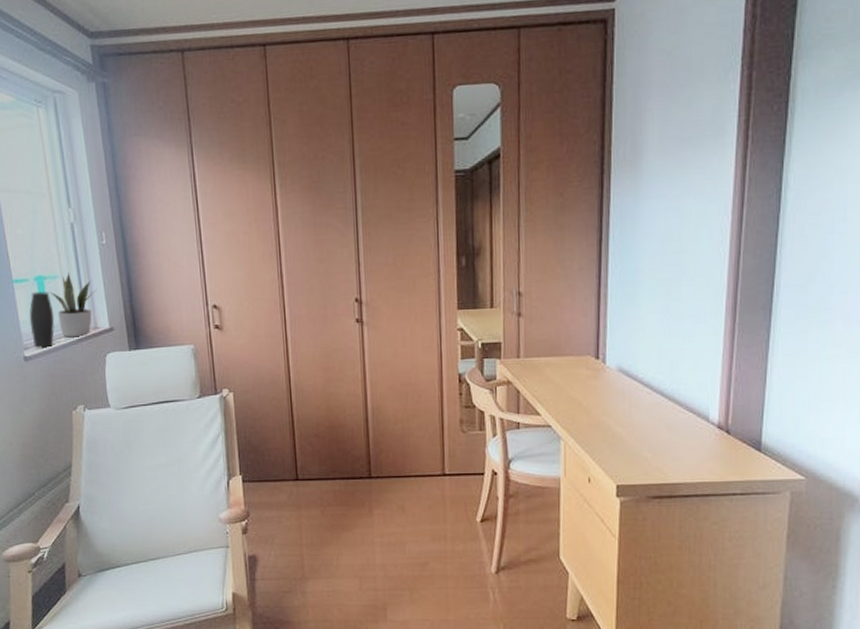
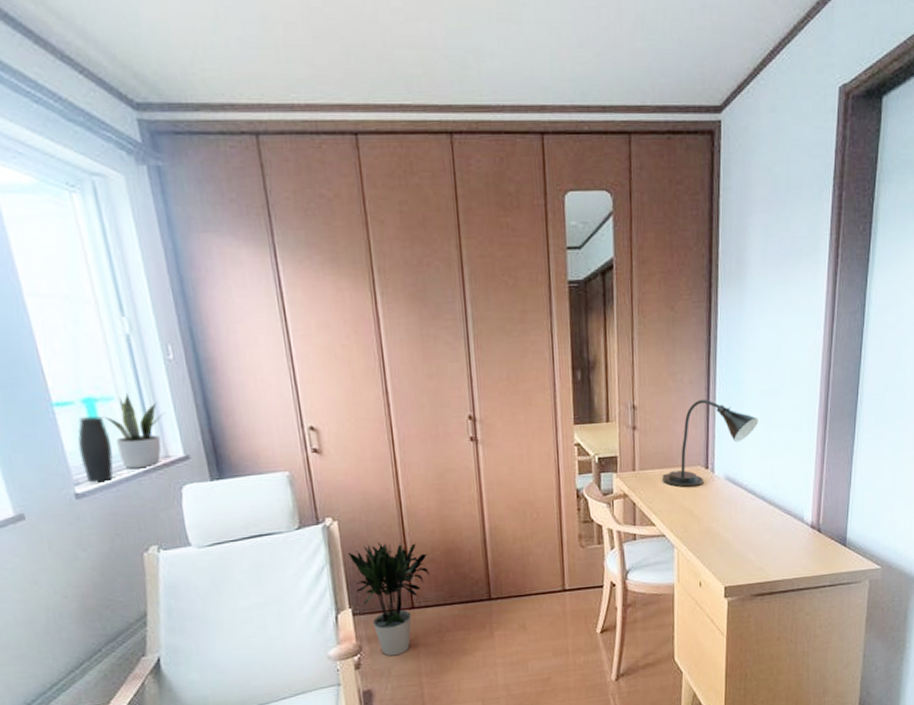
potted plant: none [240,414,314,525] -> present [347,542,430,657]
desk lamp: none [549,286,656,377] -> present [662,399,759,487]

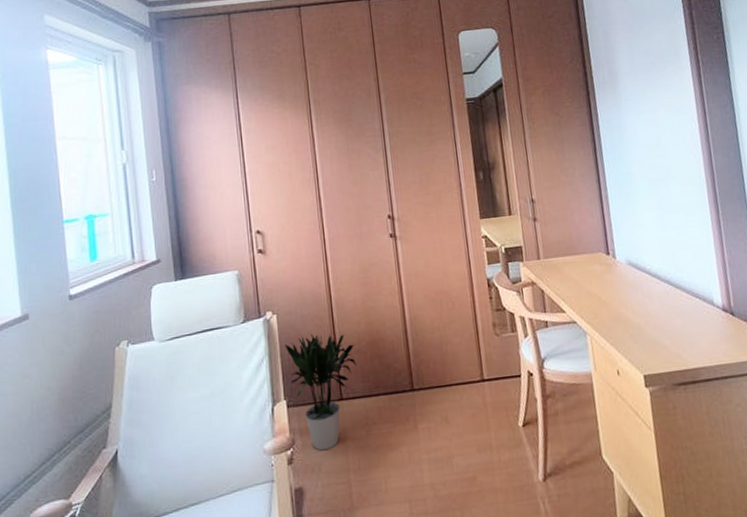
vase: present [78,415,114,483] -> none [77,229,103,286]
potted plant: present [102,393,166,469] -> none [98,210,146,273]
desk lamp: present [662,399,759,487] -> none [566,190,652,274]

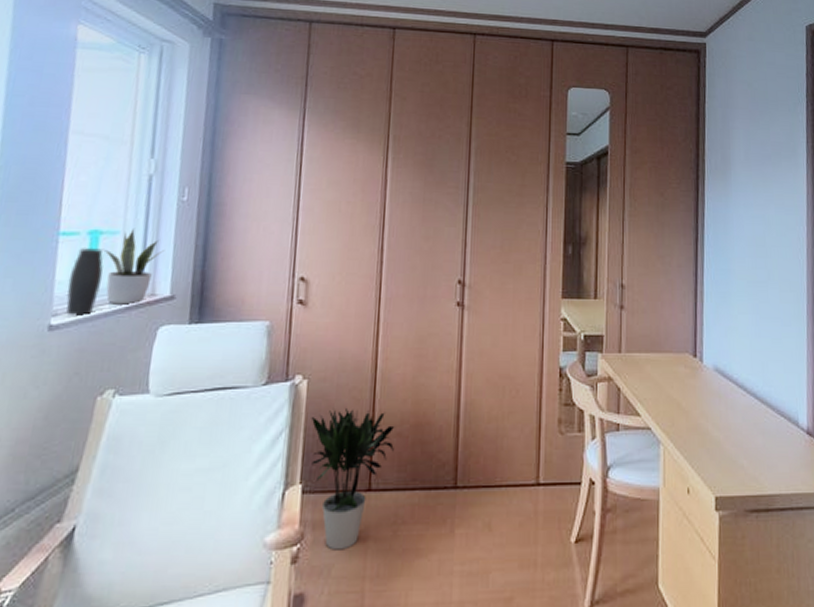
vase: none [77,229,103,286] -> present [66,247,104,316]
potted plant: none [98,210,146,273] -> present [102,229,165,305]

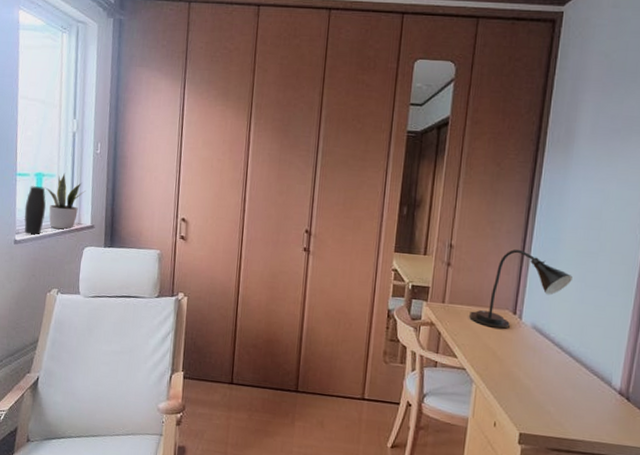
potted plant: present [311,407,395,550] -> none [190,321,252,422]
desk lamp: none [649,284,747,375] -> present [469,249,573,329]

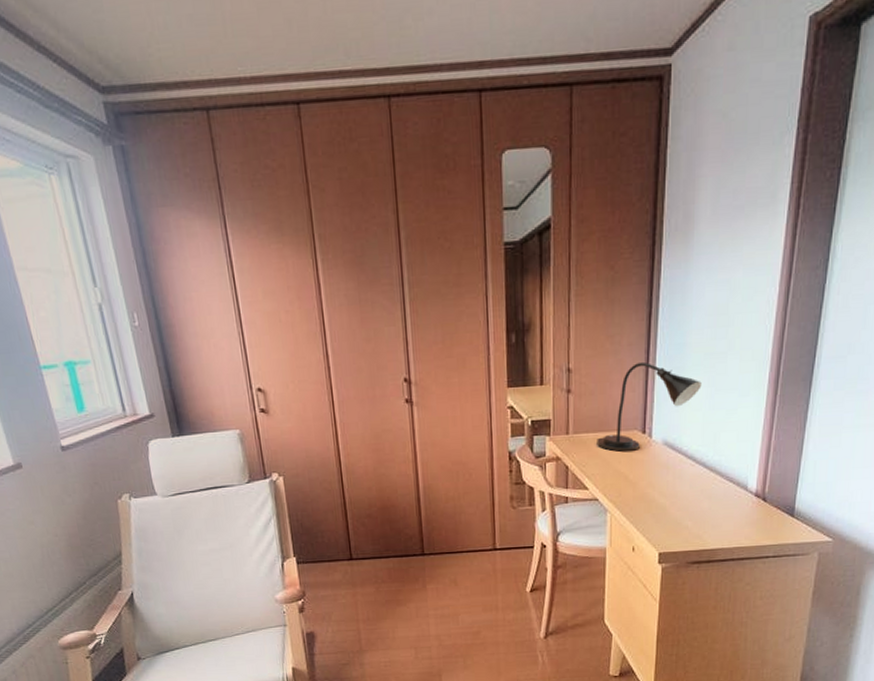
vase: present [23,185,46,235] -> none [62,377,92,437]
potted plant: present [45,173,86,230] -> none [81,357,134,426]

